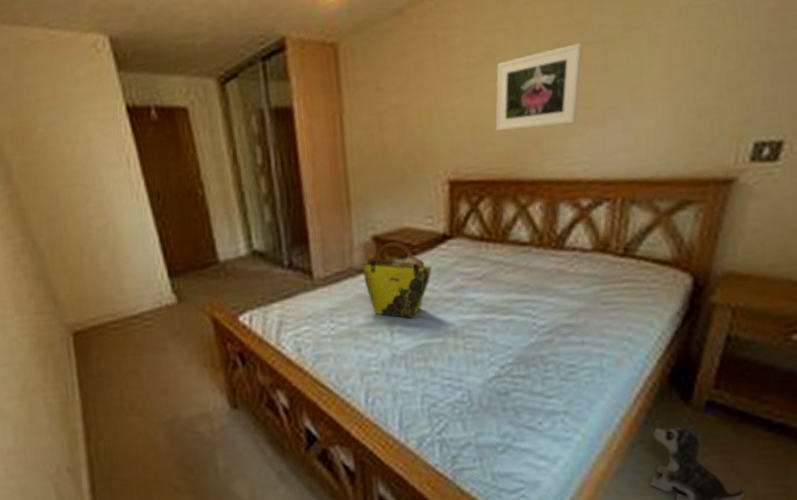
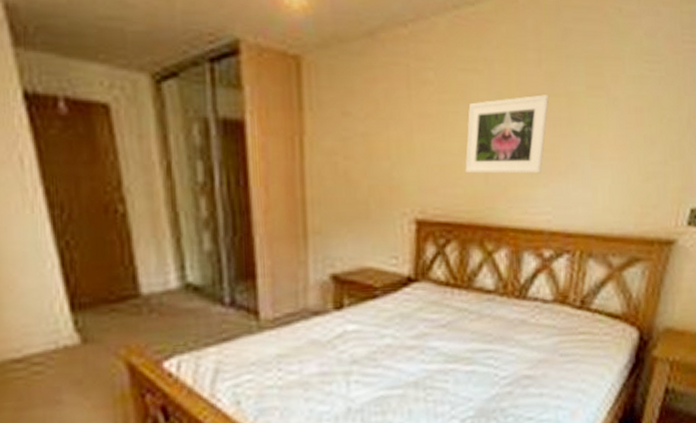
tote bag: present [362,241,432,319] -> none [318,281,394,368]

